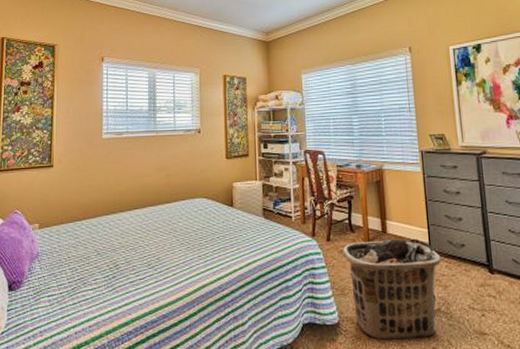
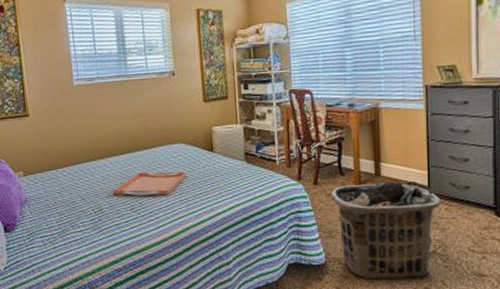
serving tray: none [131,226,206,251] -> present [113,171,187,196]

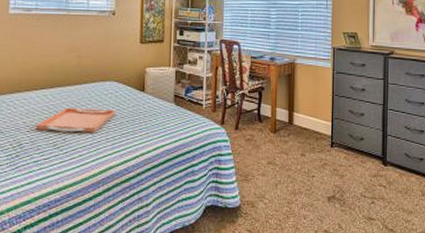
clothes hamper: present [331,180,441,279] -> none [249,130,341,222]

